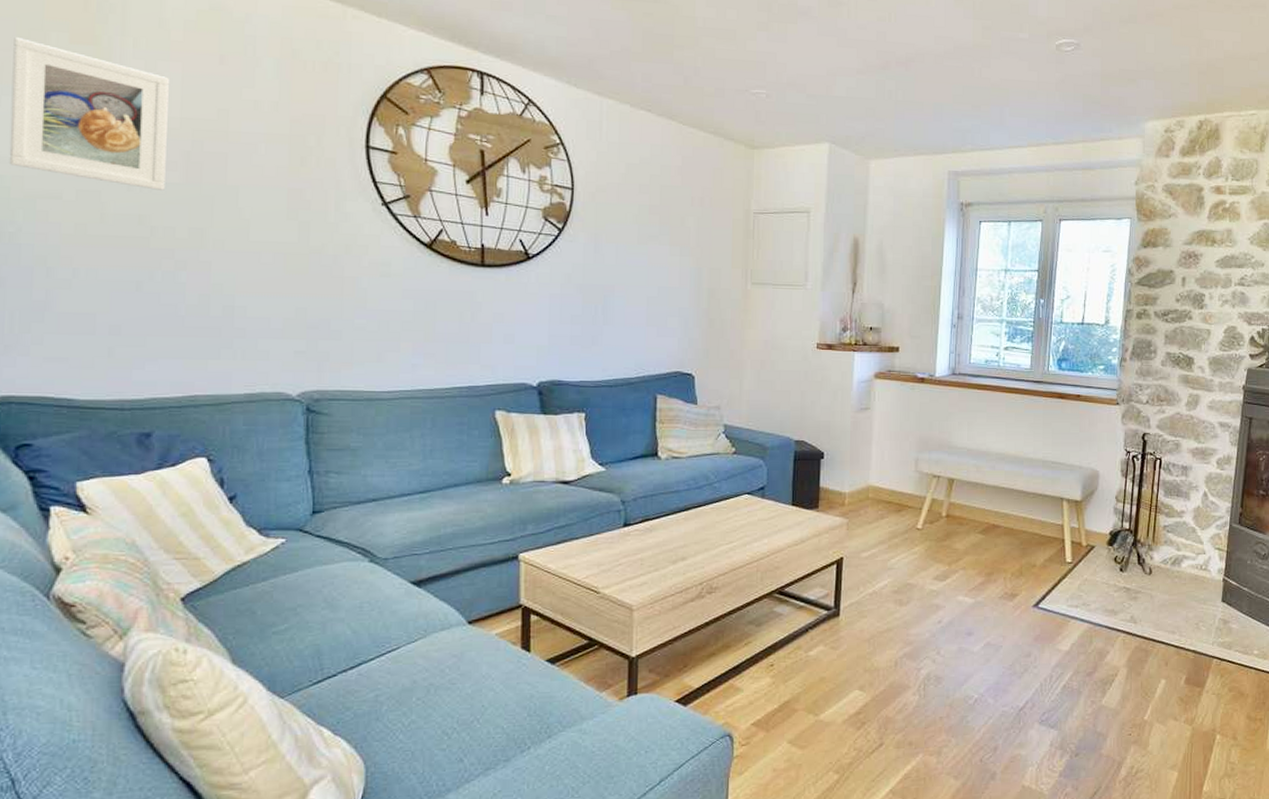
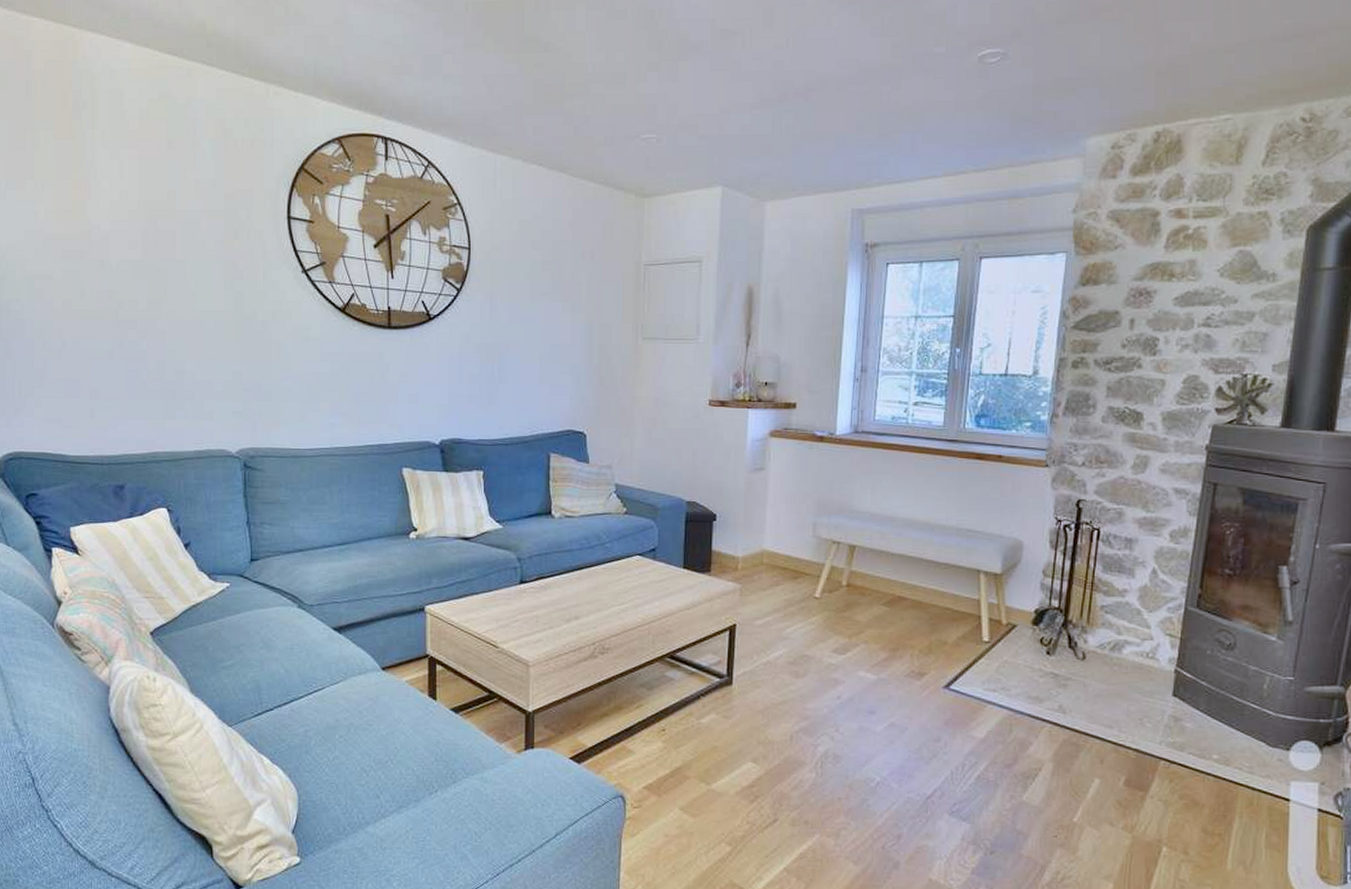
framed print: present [9,38,169,190] -> none [13,138,129,267]

